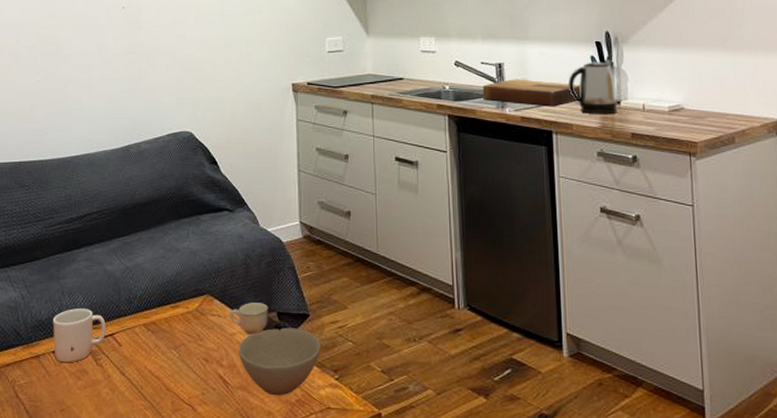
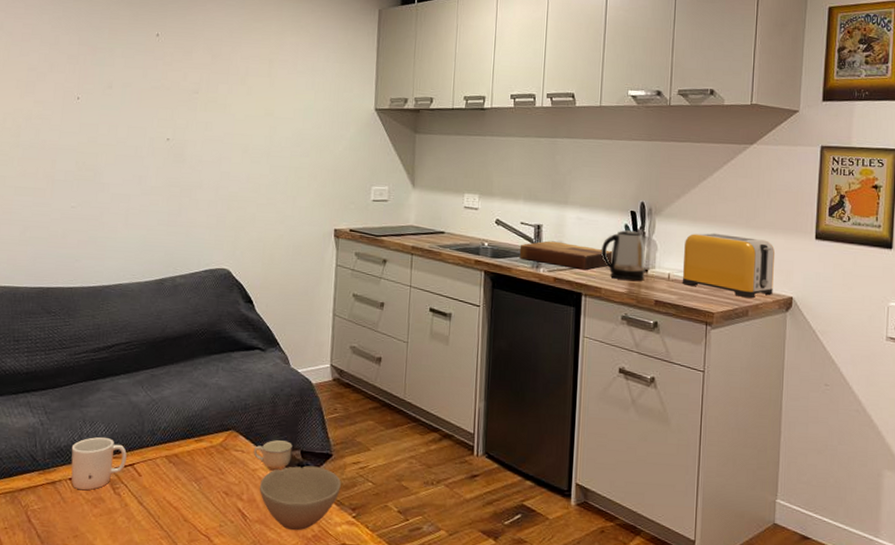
toaster: none [657,57,760,124] -> present [682,232,776,299]

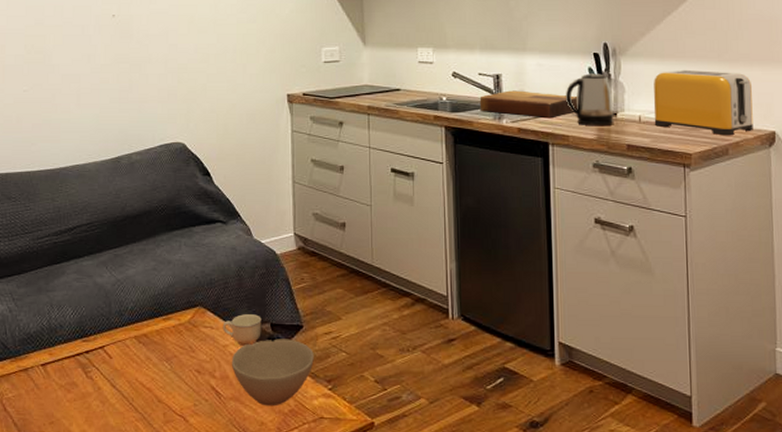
mug: present [71,436,127,491] -> none [41,320,96,376]

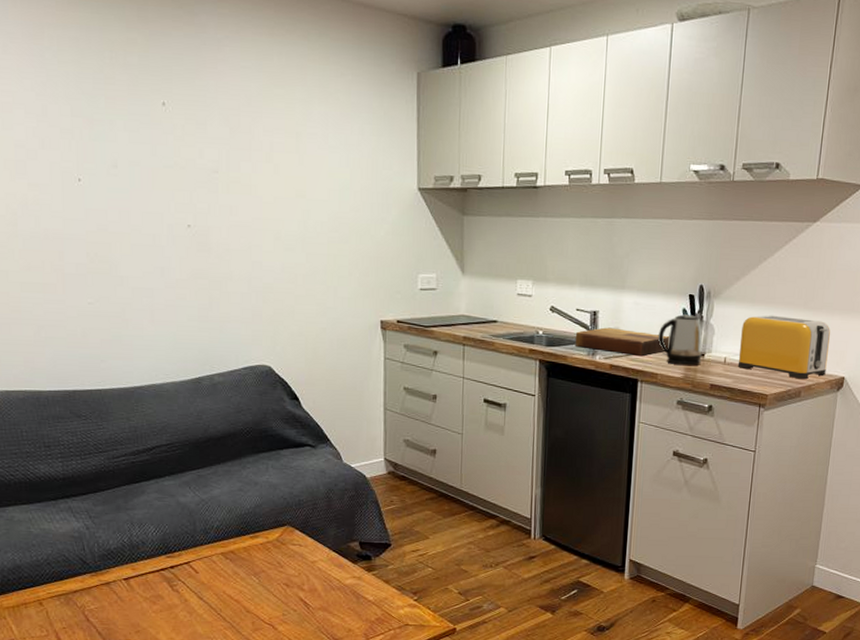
cup: present [222,314,262,346] -> none [311,533,350,562]
bowl: present [231,339,314,407] -> none [319,555,401,615]

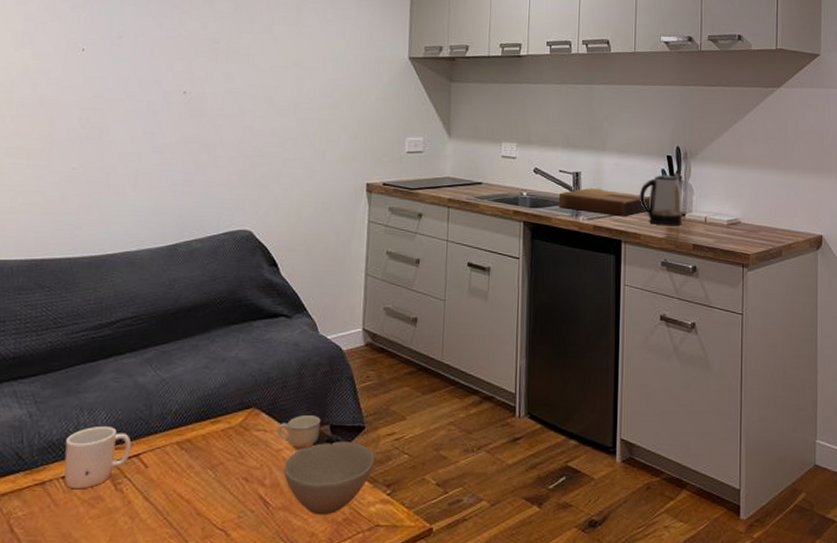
mug: none [122,537,181,589] -> present [64,425,132,490]
cup: none [311,533,350,562] -> present [277,415,321,450]
bowl: none [319,555,401,615] -> present [283,441,374,516]
toaster: present [737,315,831,380] -> none [718,174,805,238]

